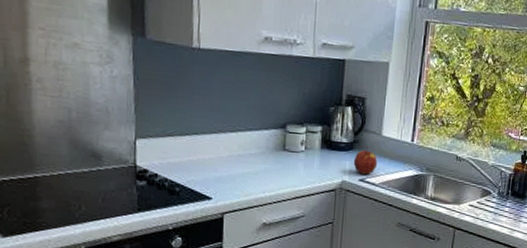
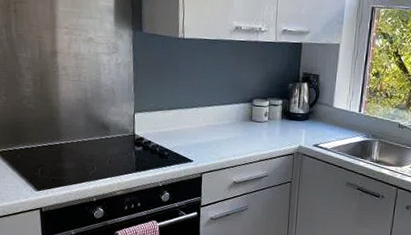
apple: present [353,150,378,175] -> none [308,120,330,141]

